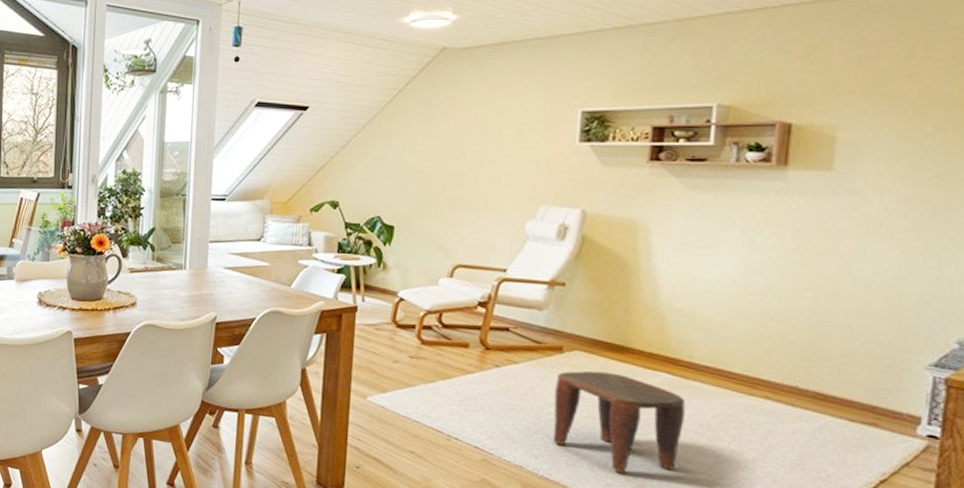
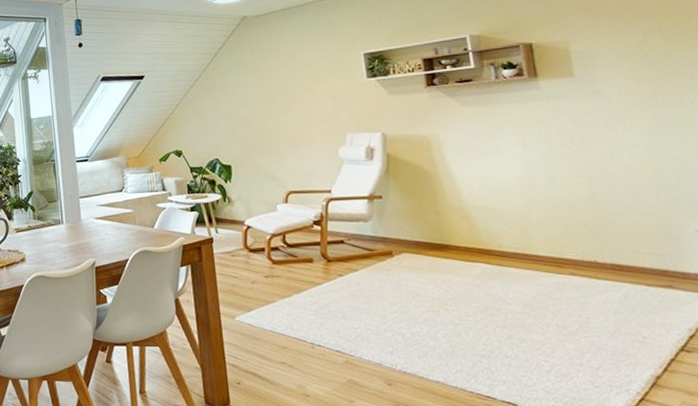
stool: present [552,370,686,474] -> none [393,268,513,359]

